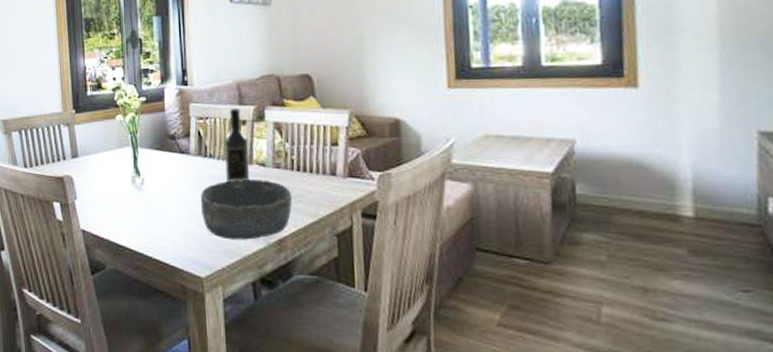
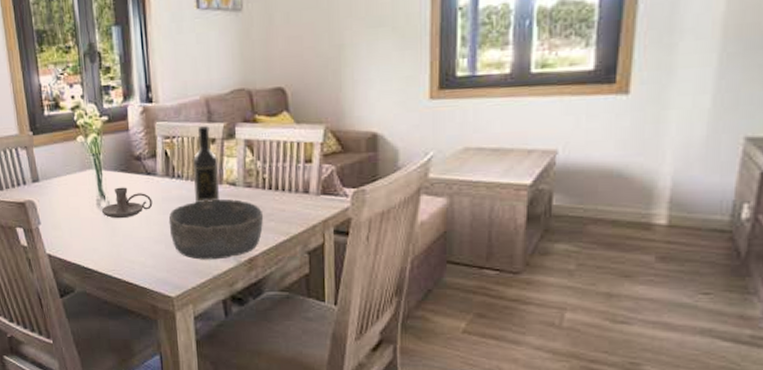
candle holder: none [135,165,185,196] -> present [101,187,153,219]

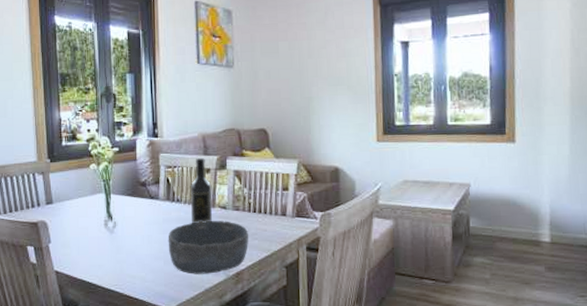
candle holder: present [101,187,153,219] -> none [108,209,154,238]

